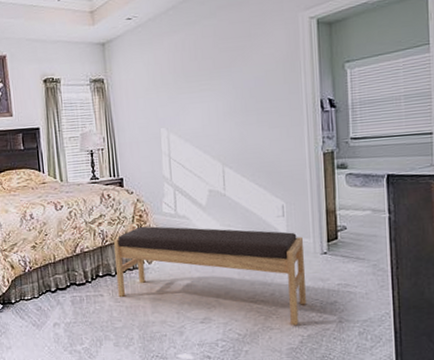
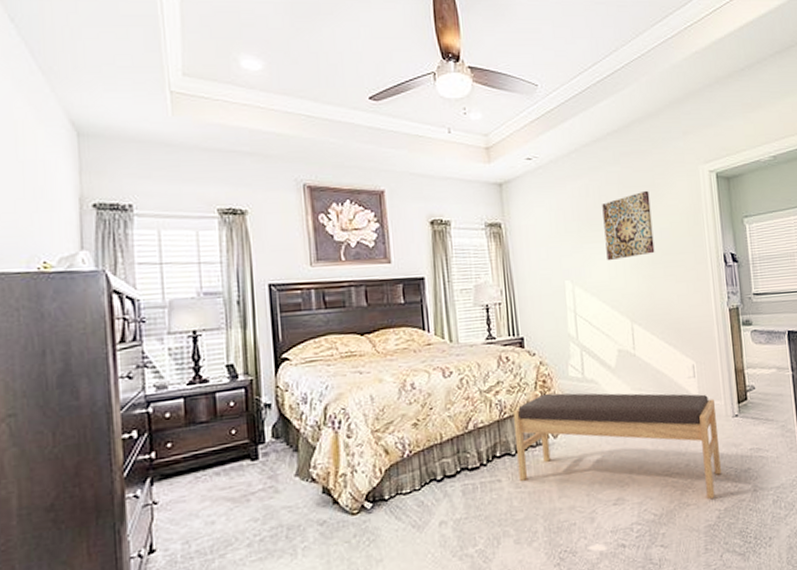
wall art: none [197,41,248,110] -> present [602,190,655,261]

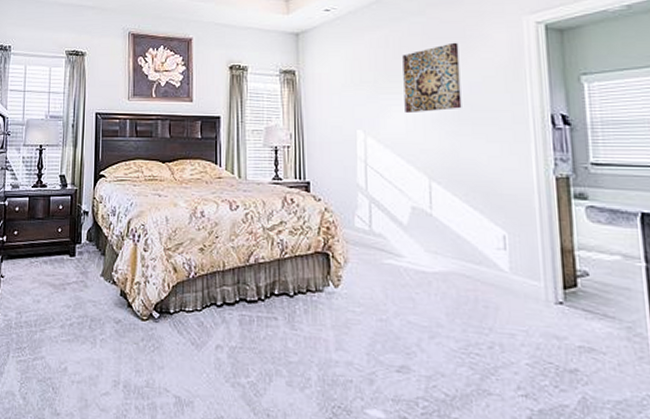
bench: present [514,393,721,499] -> none [295,240,537,395]

